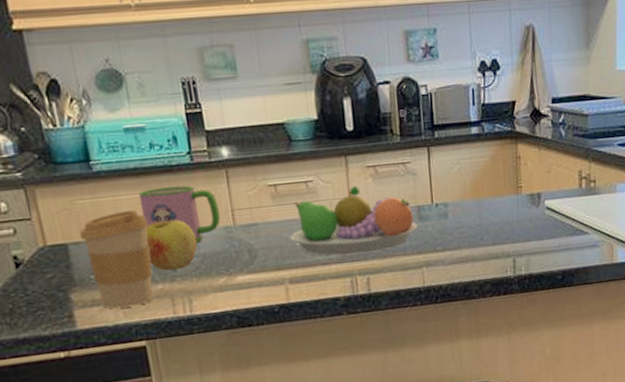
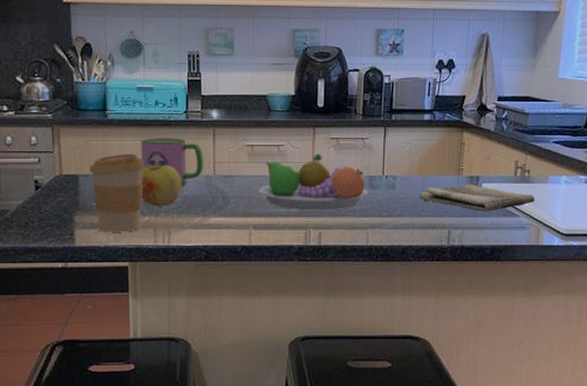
dish towel: none [475,202,604,234] -> present [418,184,535,211]

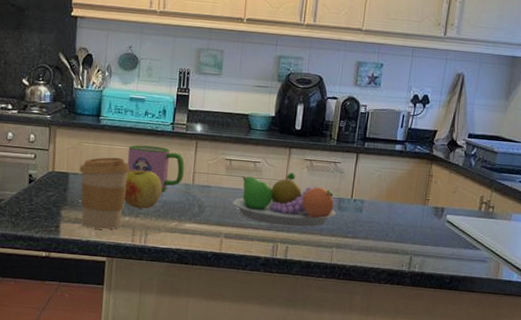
dish towel: present [418,184,535,211] -> none [384,214,497,243]

